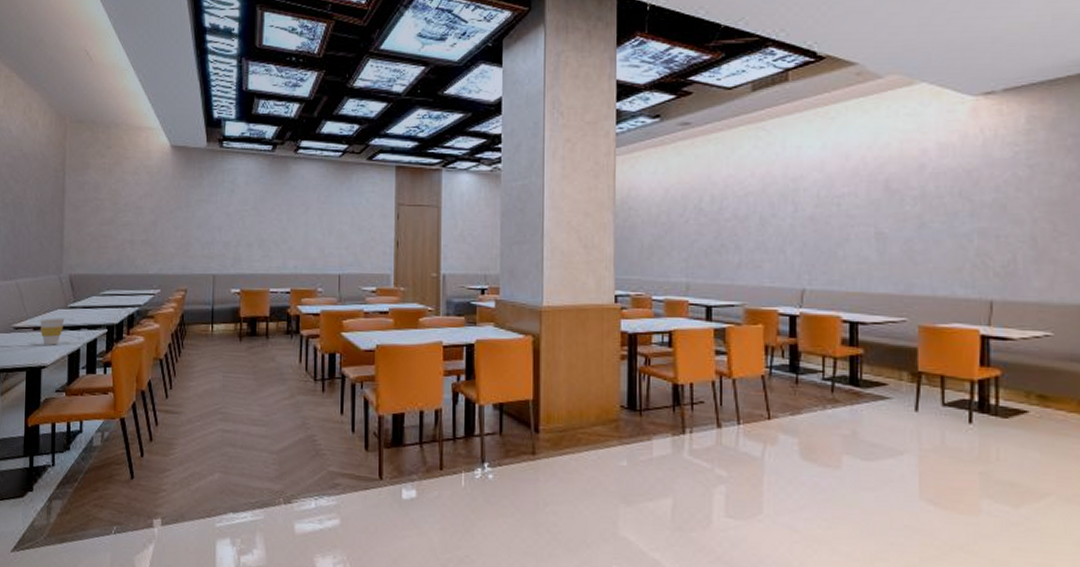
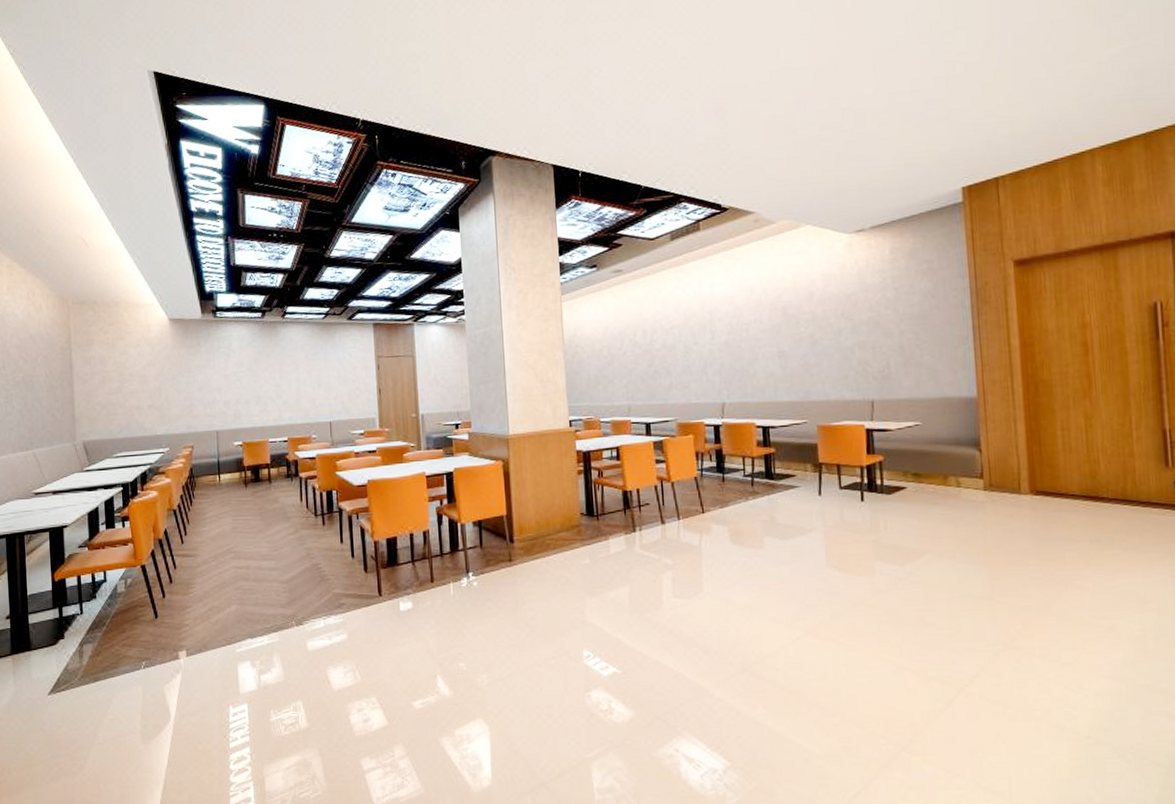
cup: present [40,318,65,345] -> none [58,482,82,506]

